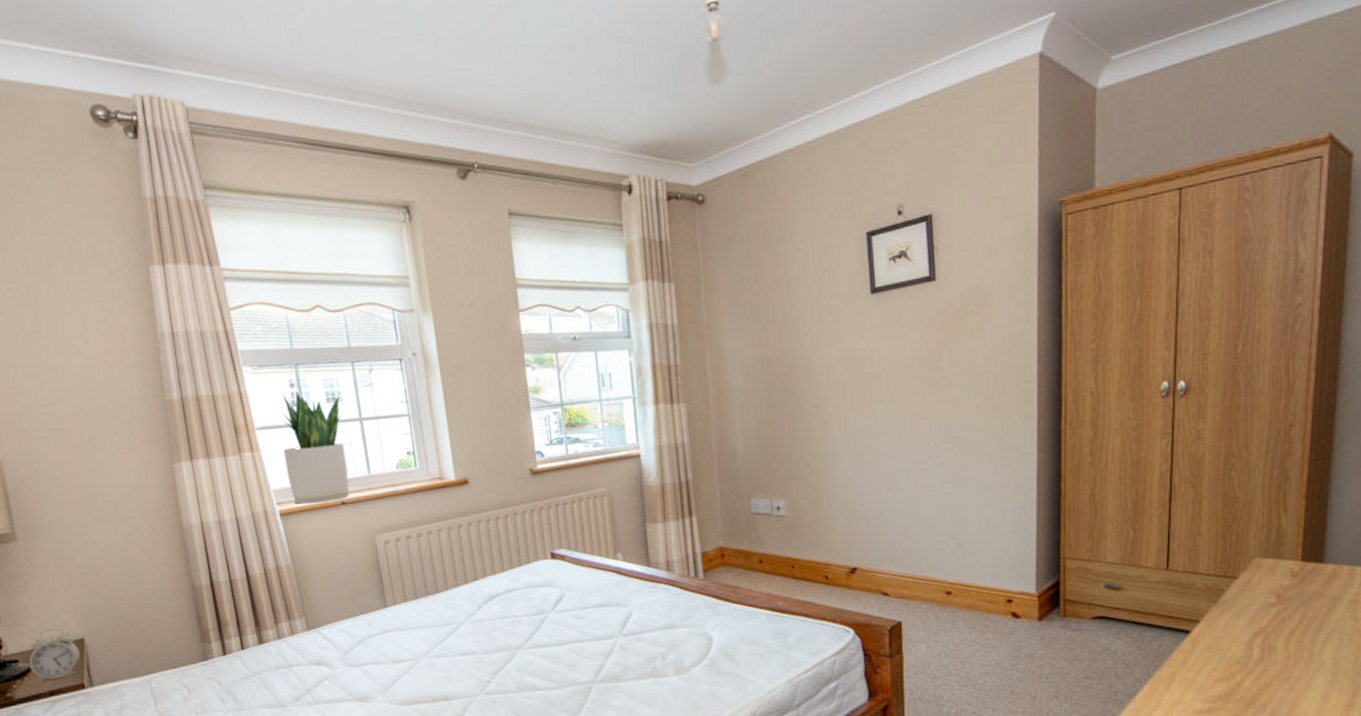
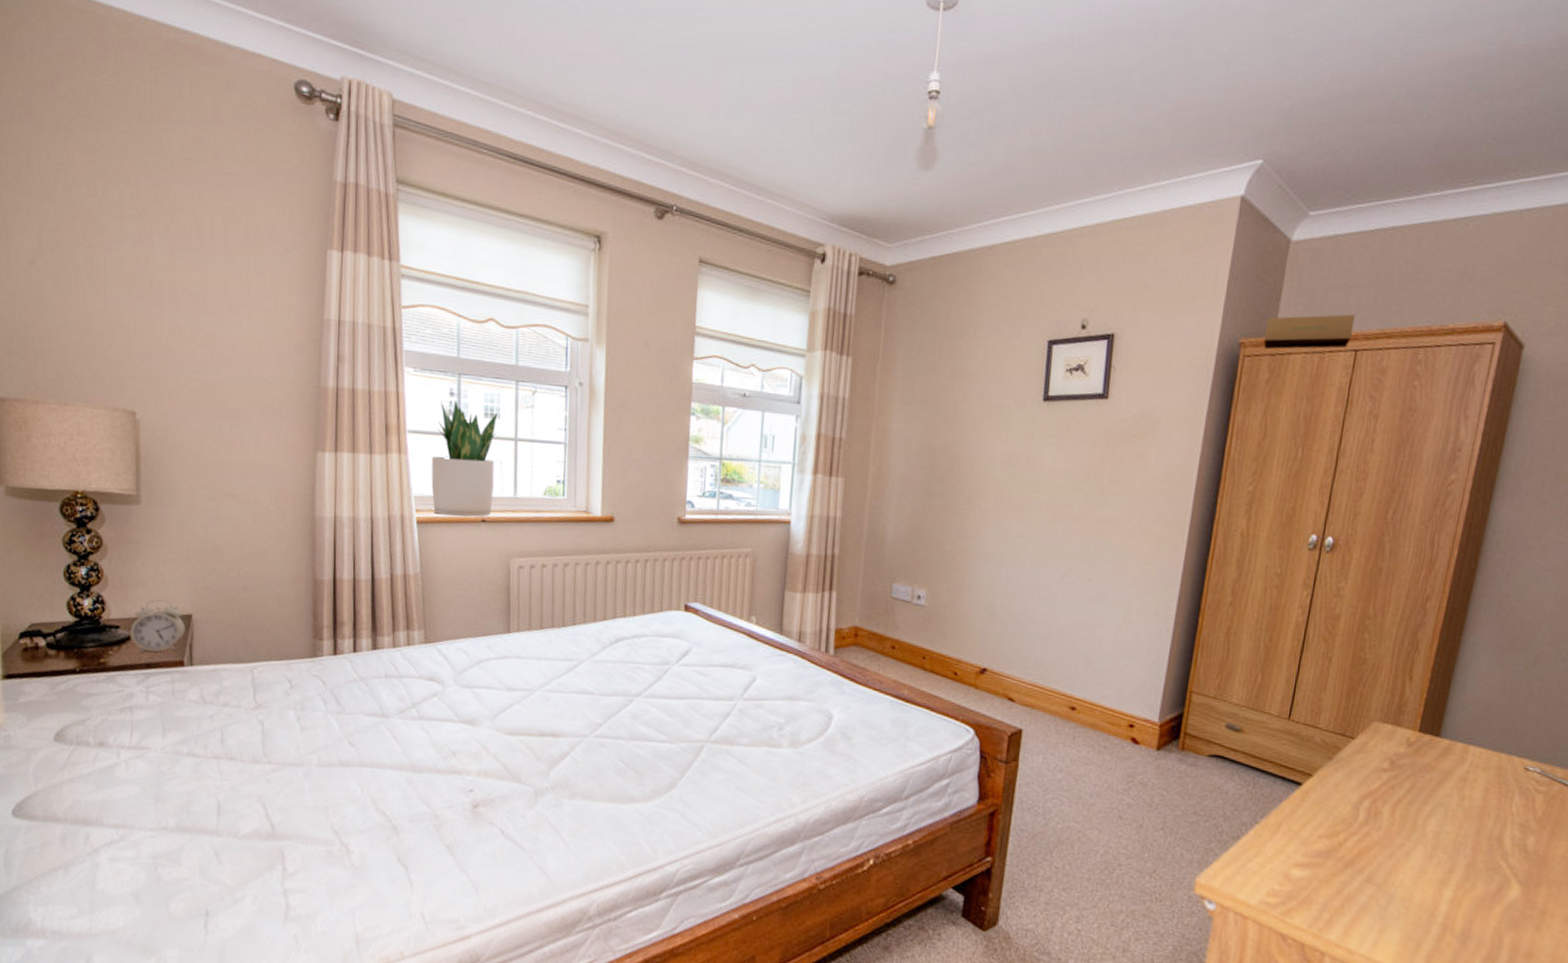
box: none [1084,152,1174,204] -> present [1263,314,1356,350]

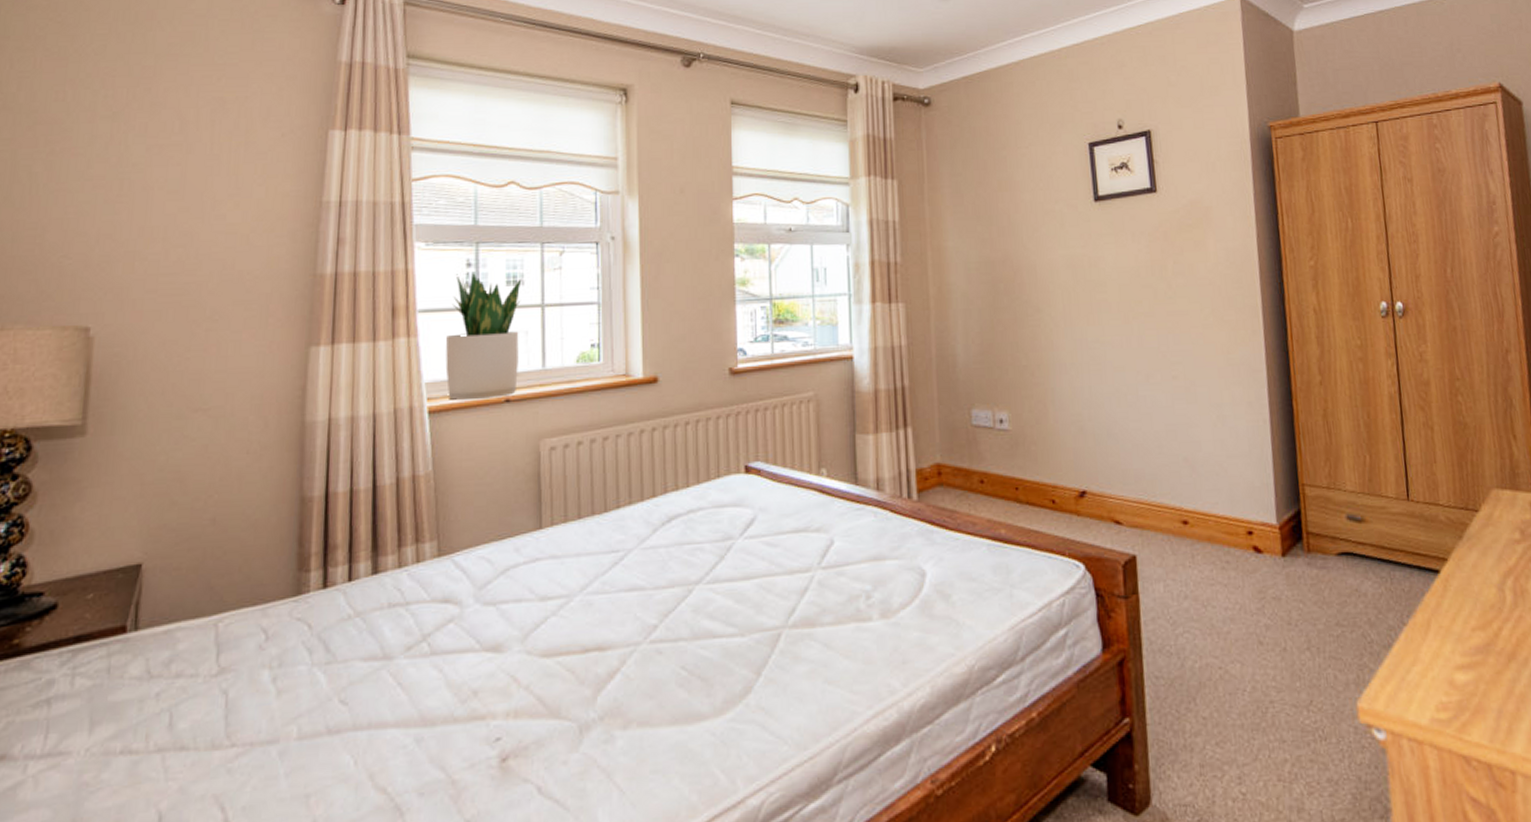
alarm clock: present [130,599,185,652] -> none [56,549,132,622]
box: present [1263,314,1356,350] -> none [1289,90,1369,130]

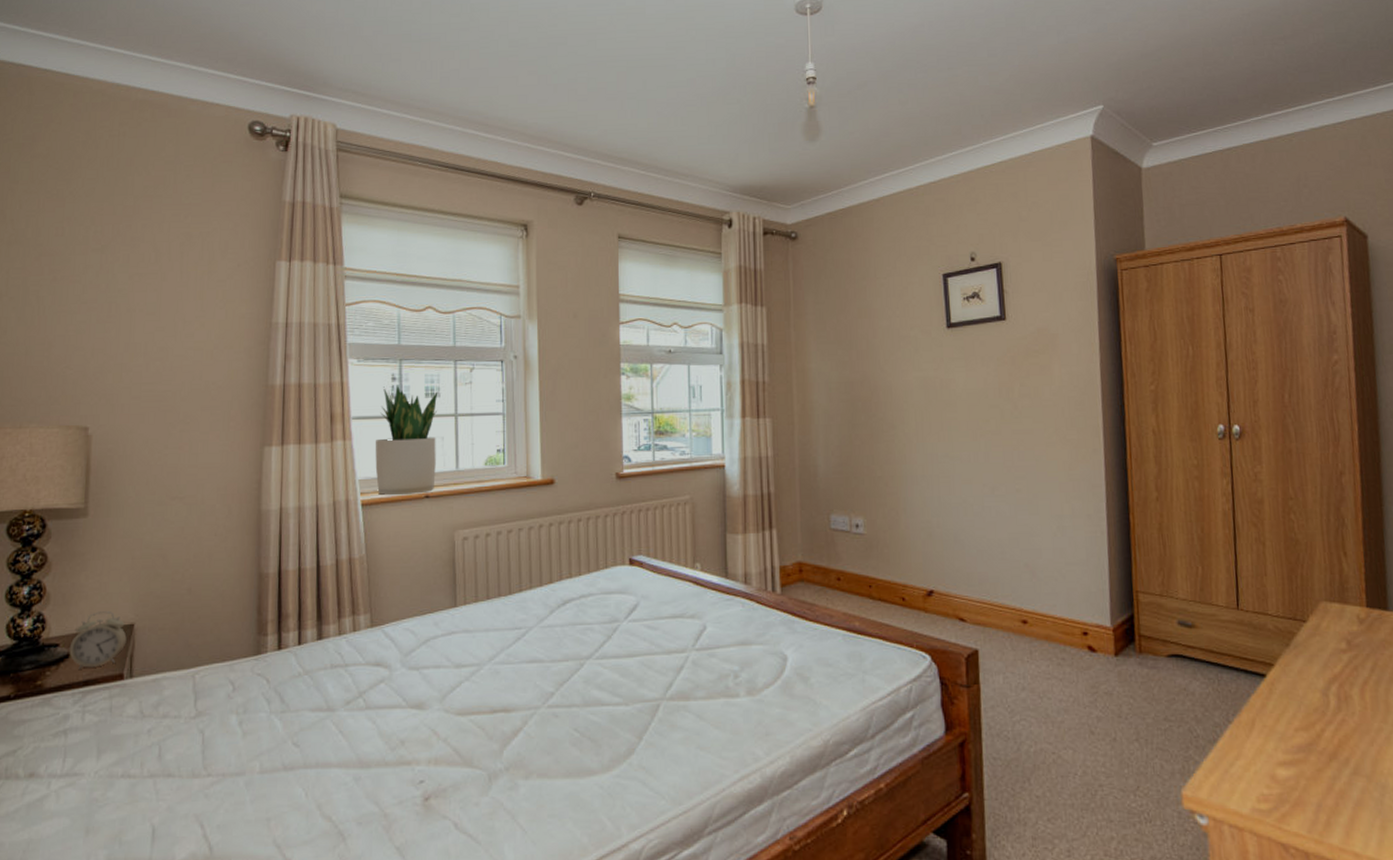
alarm clock: none [56,549,132,622] -> present [69,611,127,669]

